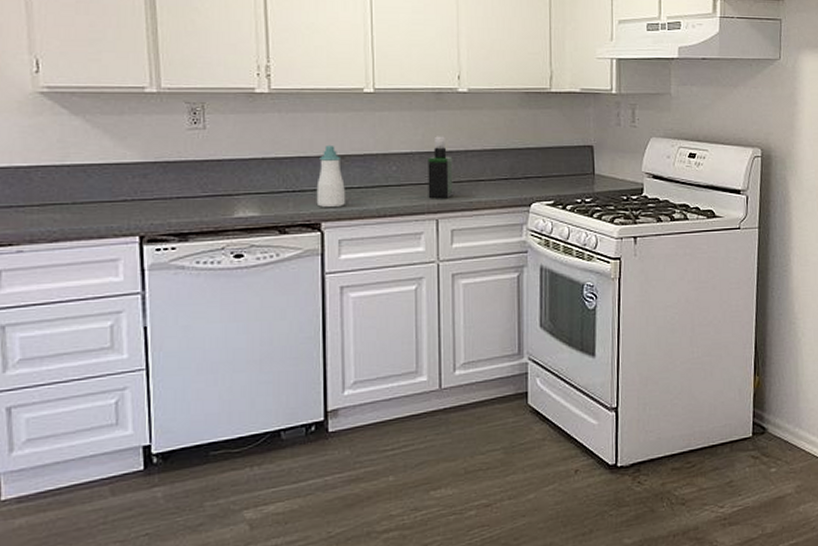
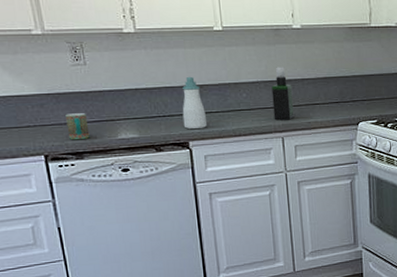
mug: none [172,186,200,217] -> present [65,113,90,139]

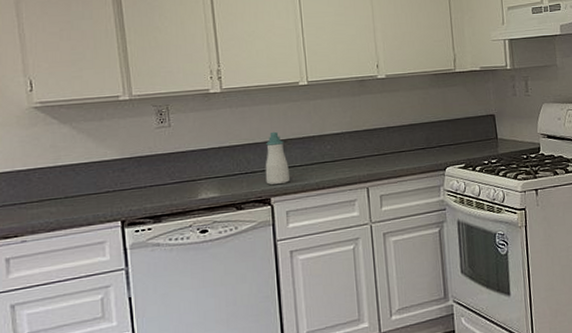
mug: present [65,113,90,139] -> none [146,175,169,203]
spray bottle: present [271,67,295,120] -> none [356,116,380,170]

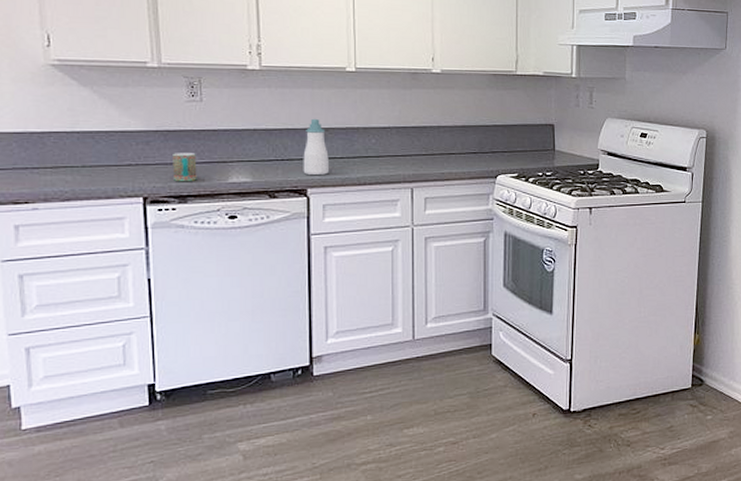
mug: none [146,175,169,203] -> present [172,153,197,181]

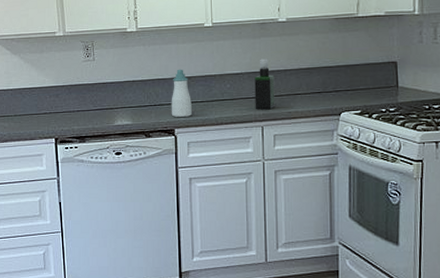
mug: present [172,153,197,181] -> none [75,102,92,125]
spray bottle: none [404,112,427,170] -> present [254,58,275,110]

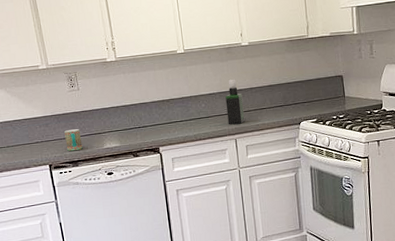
mug: none [75,102,92,125] -> present [64,129,83,151]
soap bottle: present [171,69,192,118] -> none [153,93,173,137]

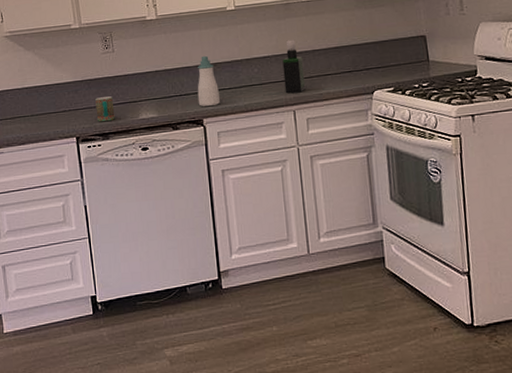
soap bottle: none [153,93,173,137] -> present [197,55,220,107]

